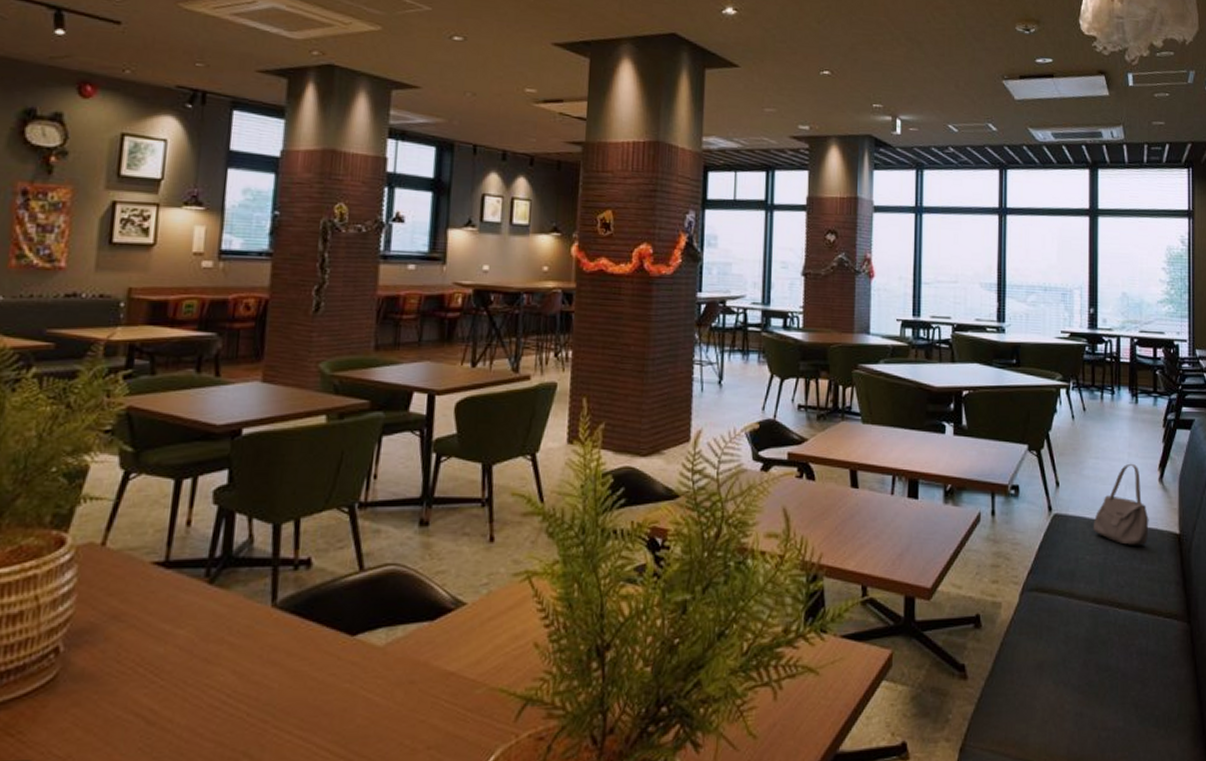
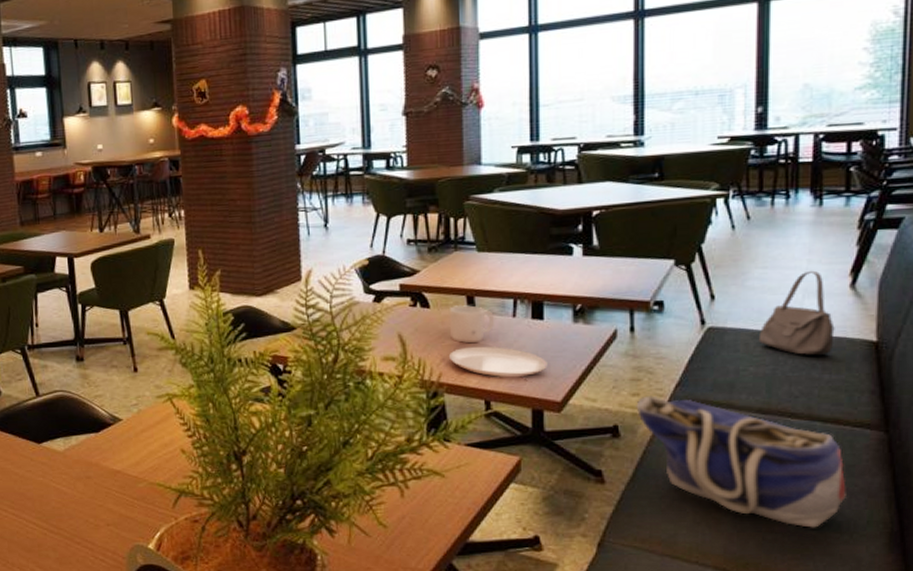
plate: none [831,525,920,561] -> present [449,346,548,378]
mug: none [832,478,874,520] -> present [448,304,494,343]
tote bag: none [995,583,1161,723] -> present [636,395,846,528]

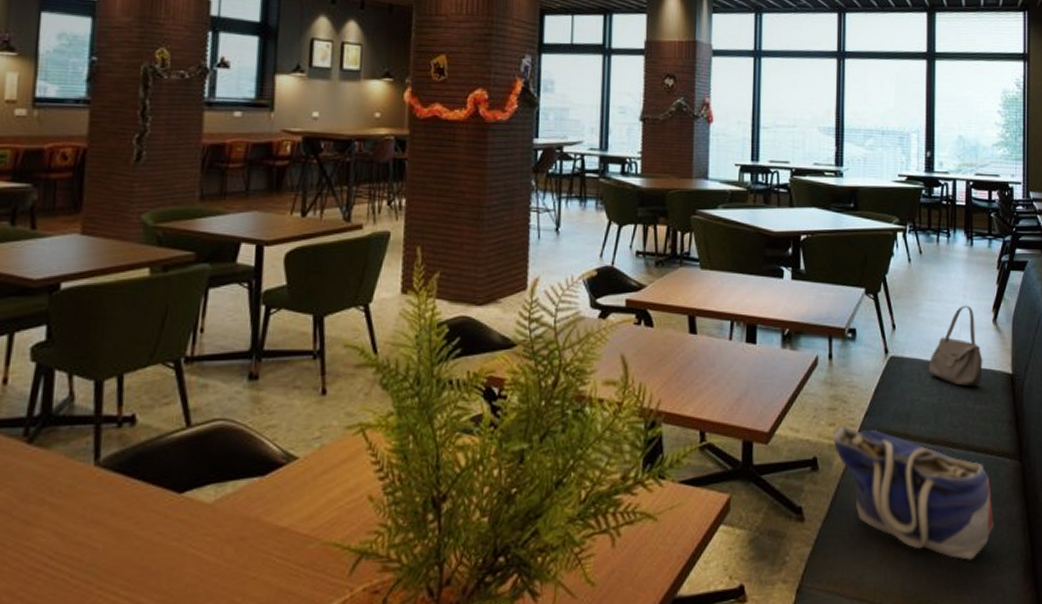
mug: present [448,304,494,343] -> none [670,324,712,366]
plate: present [449,346,548,378] -> none [669,370,758,406]

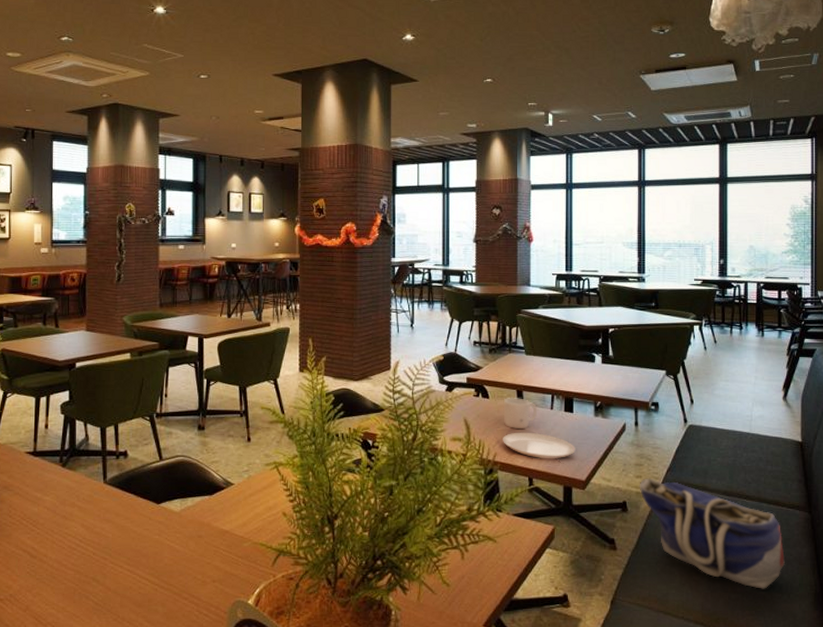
plate: none [669,370,758,406] -> present [503,432,576,459]
mug: none [670,324,712,366] -> present [503,397,537,429]
handbag: present [928,305,983,387] -> none [723,385,774,451]

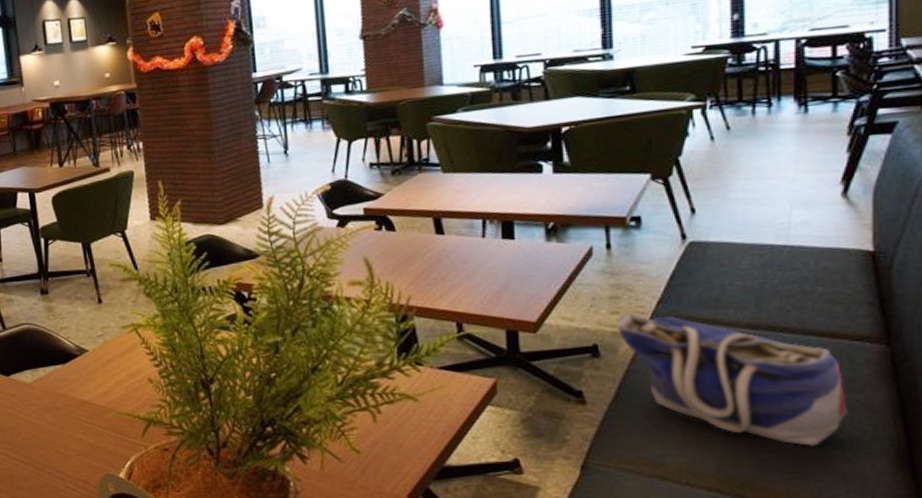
mug: present [503,397,537,429] -> none [415,226,463,265]
plate: present [503,432,576,459] -> none [418,268,521,299]

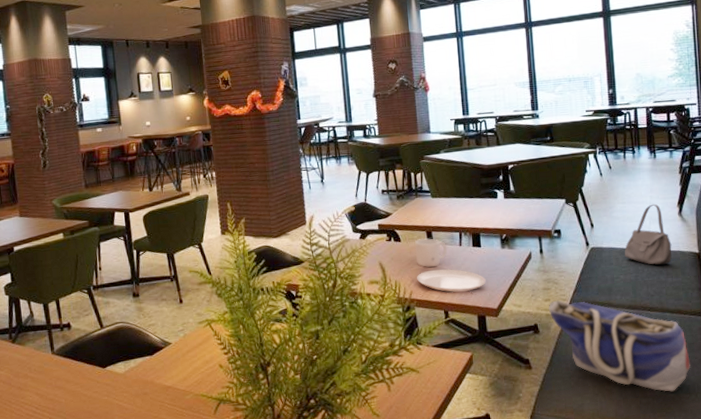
mug: none [415,226,463,265] -> present [414,238,447,267]
plate: none [418,268,521,299] -> present [417,269,486,292]
handbag: none [744,179,827,268] -> present [624,203,672,265]

